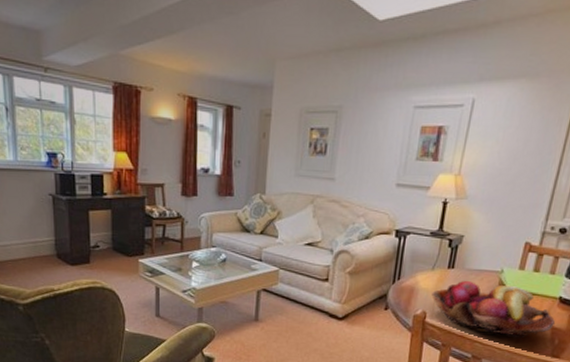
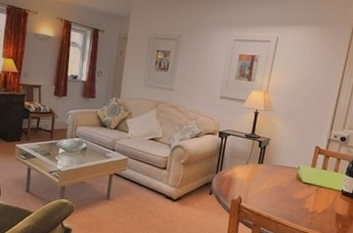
fruit basket: present [431,281,556,338] -> none [245,174,339,222]

